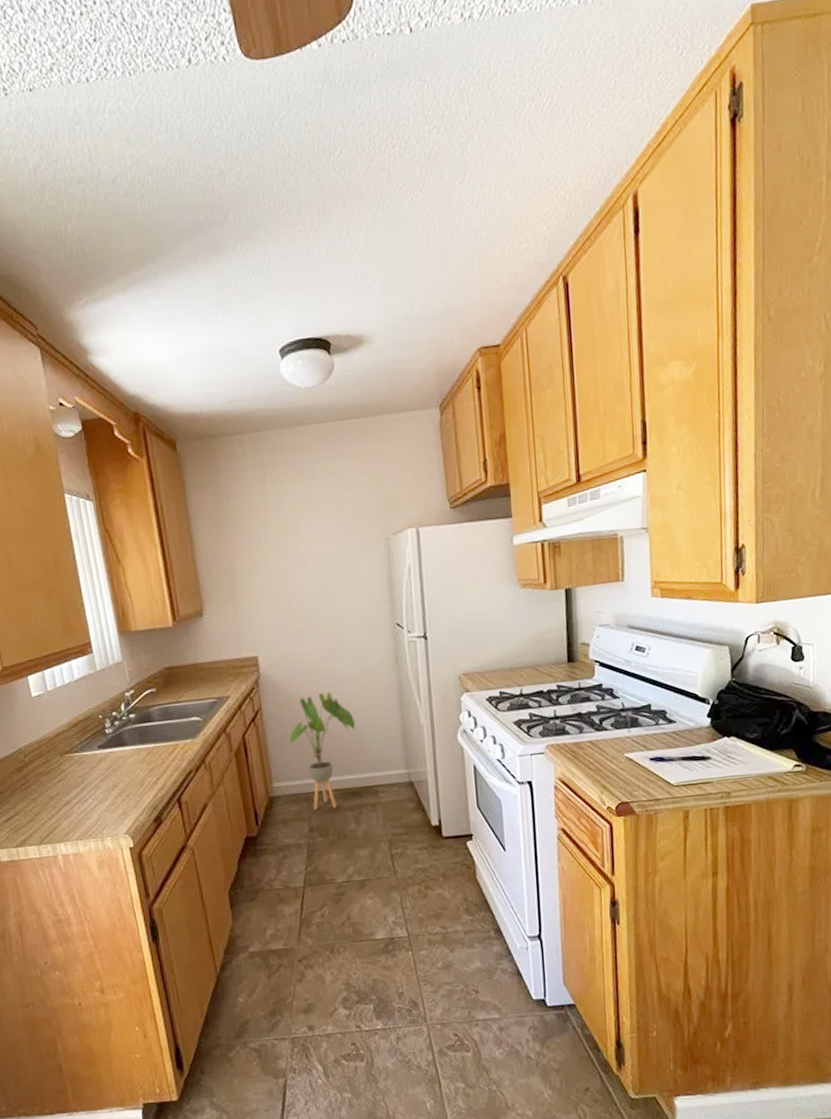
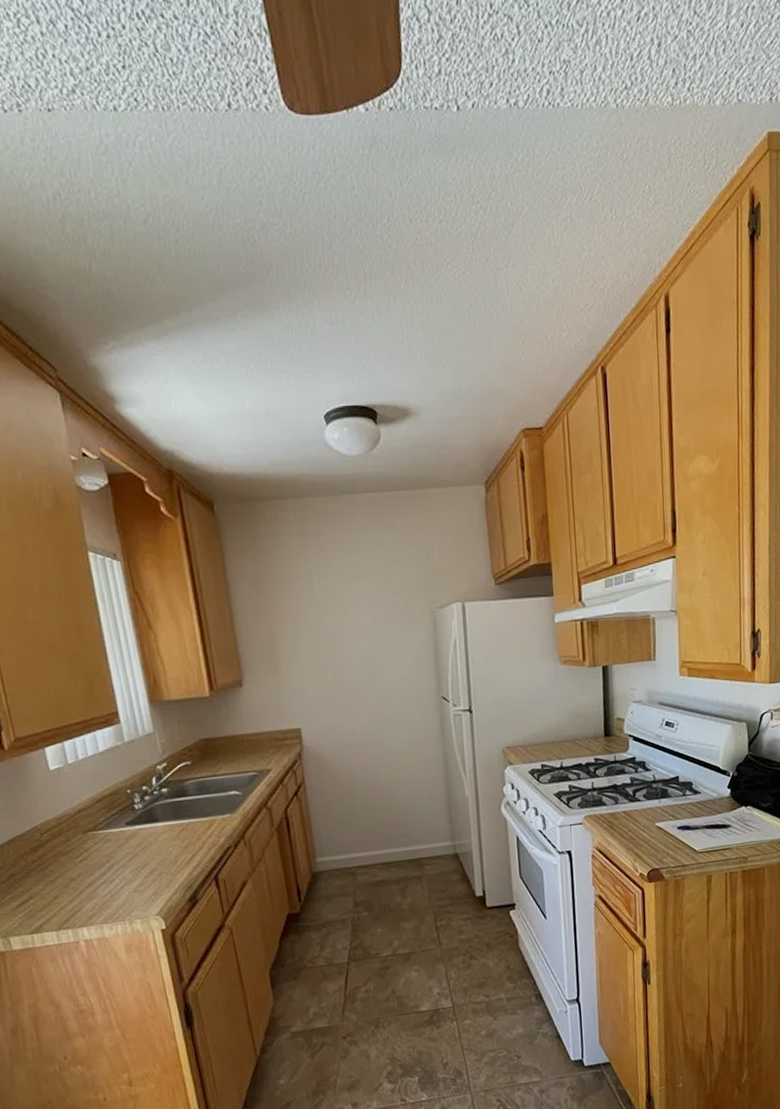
house plant: present [288,692,356,810] -> none [332,765,402,885]

